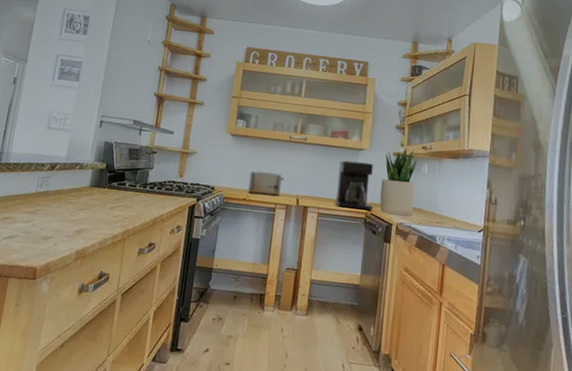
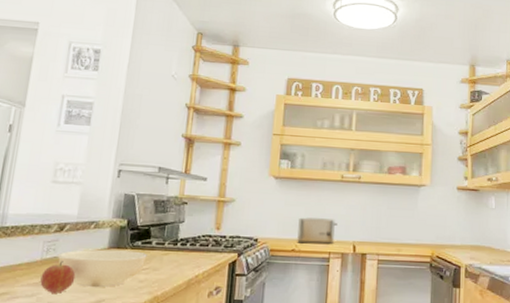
fruit: none [34,194,63,222] -> present [40,260,76,293]
bowl: none [49,186,122,219] -> present [57,249,147,288]
coffee maker: present [334,160,373,211] -> none [395,199,438,253]
planter: present [380,148,418,217] -> none [446,182,484,257]

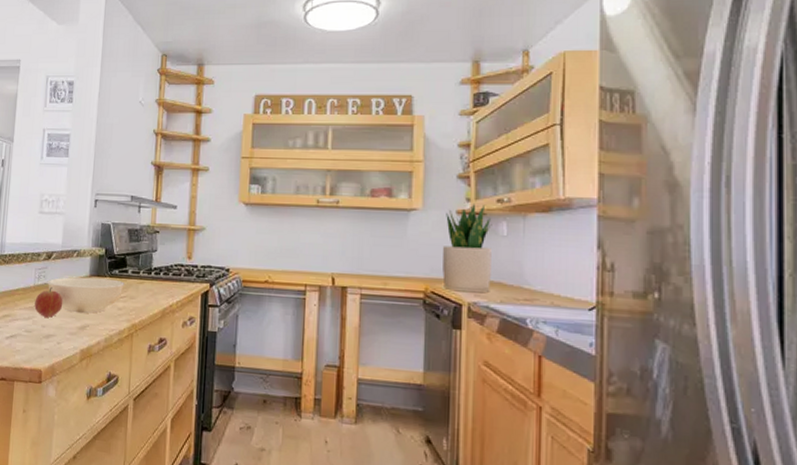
toaster: present [297,217,338,245] -> none [270,246,314,277]
planter: none [446,182,484,257] -> present [442,204,492,294]

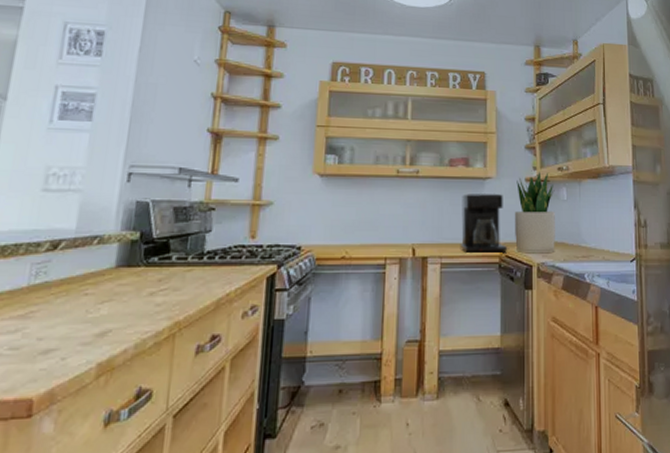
fruit: present [34,286,63,318] -> none [26,285,74,326]
bowl: present [47,277,124,314] -> none [49,269,166,317]
coffee maker: none [380,225,433,288] -> present [459,194,507,254]

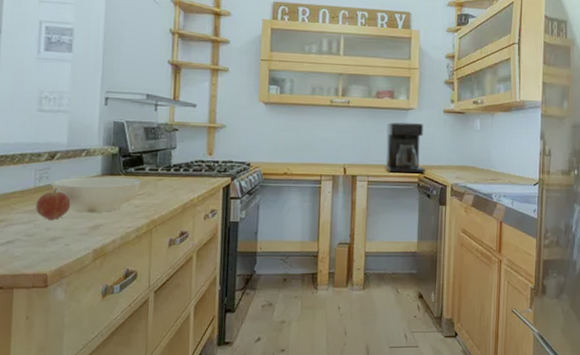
fruit: none [26,285,74,326] -> present [36,187,71,220]
bowl: none [49,269,166,317] -> present [50,176,141,213]
planter: present [515,172,555,254] -> none [432,105,469,176]

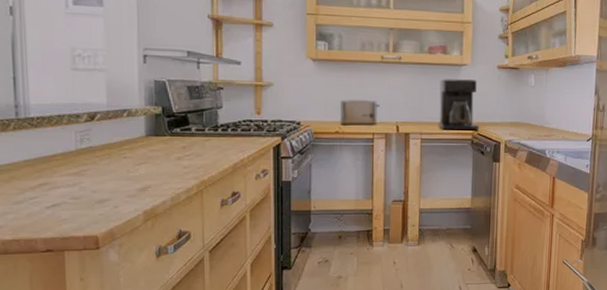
fruit: present [36,187,71,220] -> none [79,149,116,182]
bowl: present [50,176,141,213] -> none [92,137,188,175]
toaster: none [289,142,328,168] -> present [340,100,380,127]

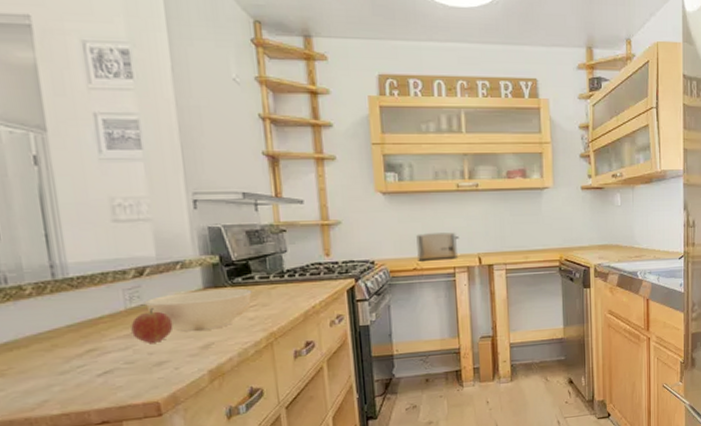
fruit: none [79,149,116,182] -> present [131,307,174,343]
bowl: none [92,137,188,175] -> present [144,288,252,333]
coffee maker: present [437,79,479,131] -> none [521,203,566,260]

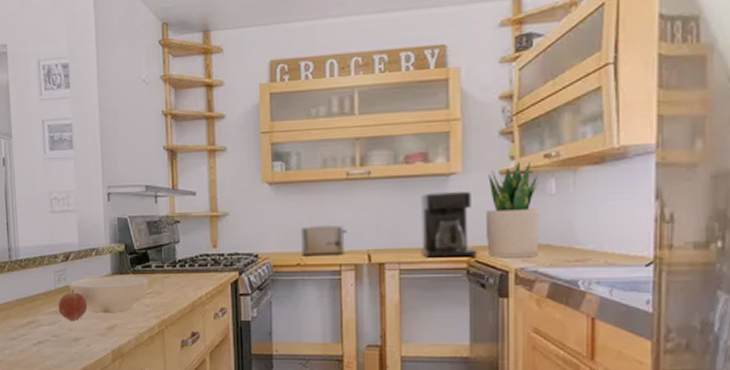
coffee maker: none [521,203,566,260] -> present [420,192,476,259]
planter: none [572,180,610,257] -> present [487,162,539,258]

